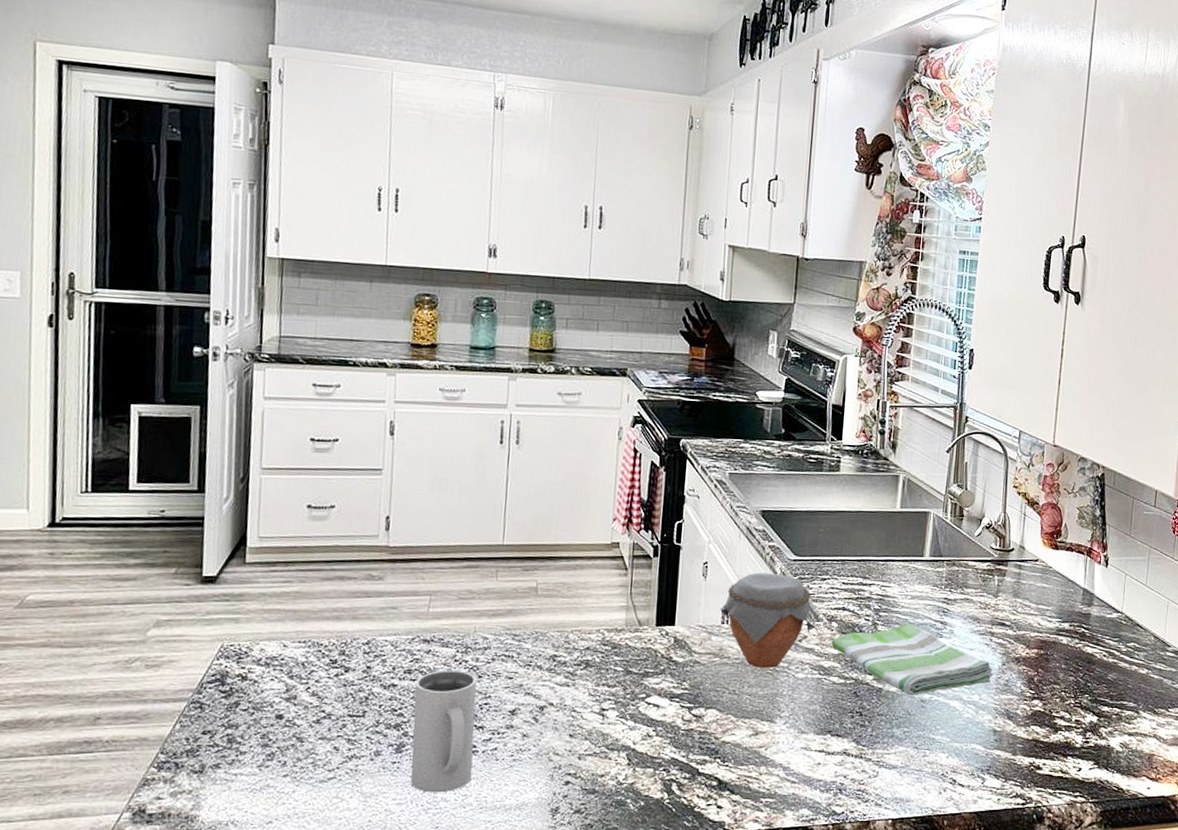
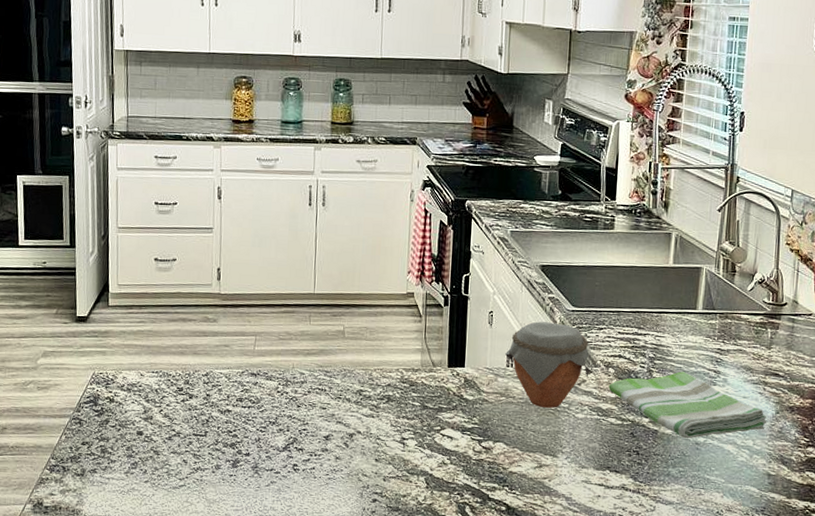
mug: present [410,669,477,793] -> none [245,399,296,503]

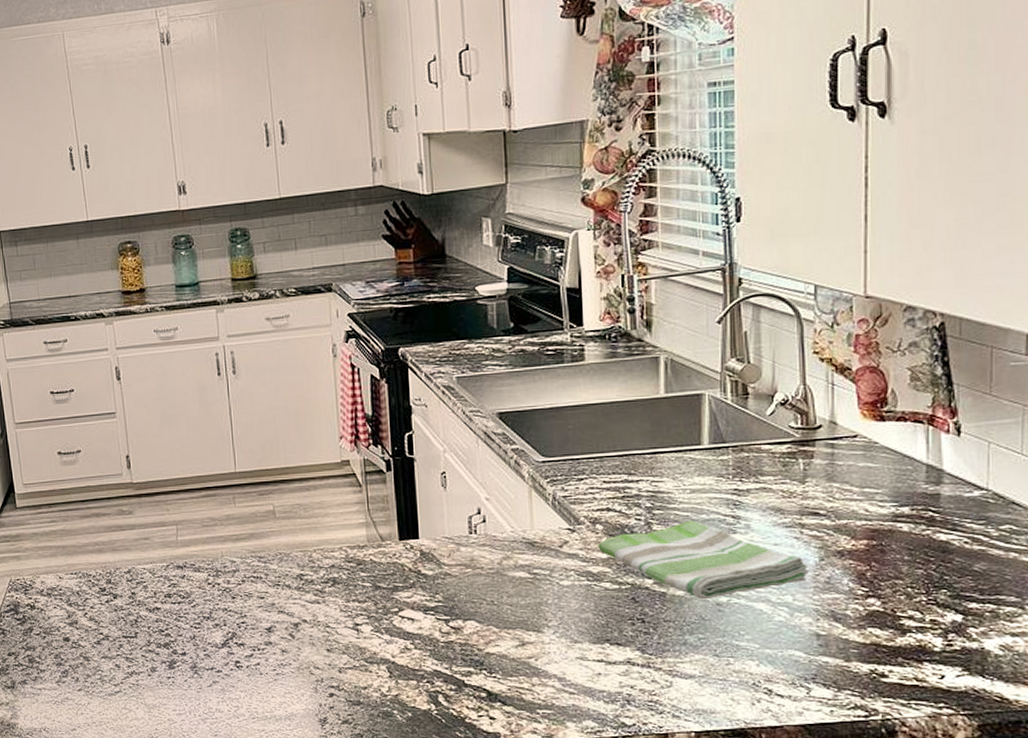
jar: present [505,321,591,408] -> none [466,478,573,577]

